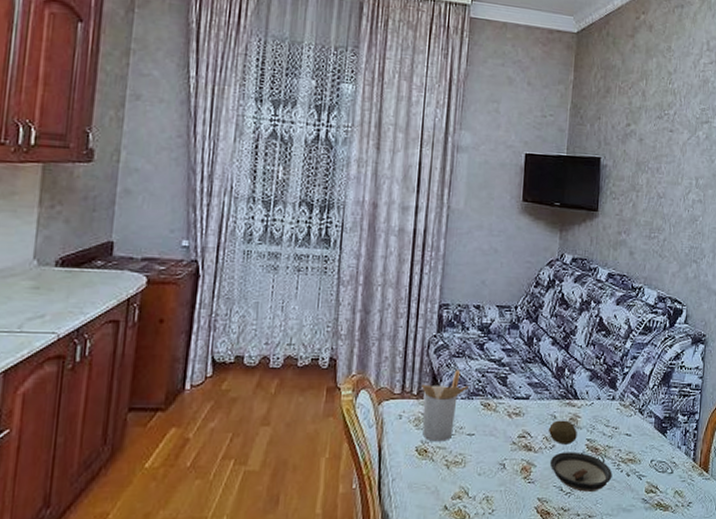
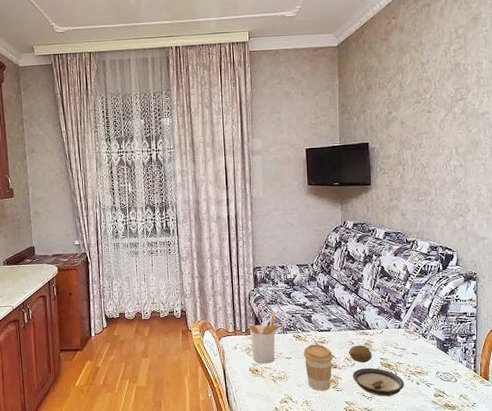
coffee cup: none [491,416,529,482] -> present [303,344,333,391]

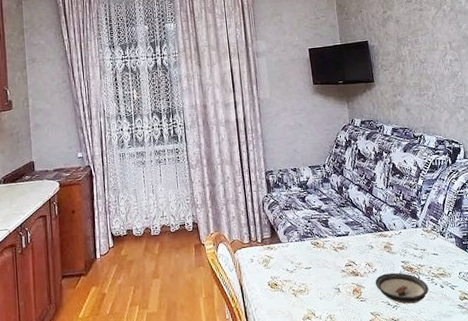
utensil holder: present [248,313,283,364] -> none [263,219,299,277]
coffee cup: present [303,344,333,391] -> none [322,250,354,303]
fruit: present [348,345,372,363] -> none [368,248,393,268]

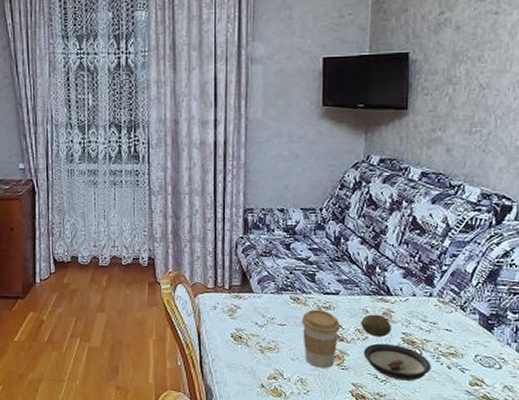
coffee cup: none [322,250,354,303] -> present [302,309,340,368]
fruit: none [368,248,393,268] -> present [360,314,391,337]

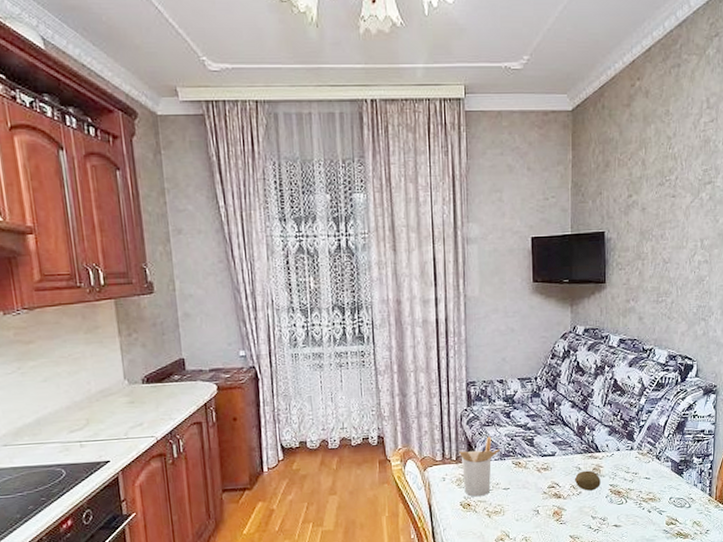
utensil holder: none [232,267,277,330] -> present [459,436,500,497]
coffee cup: present [302,309,340,368] -> none [523,471,557,525]
saucer: present [363,343,432,381] -> none [578,496,635,528]

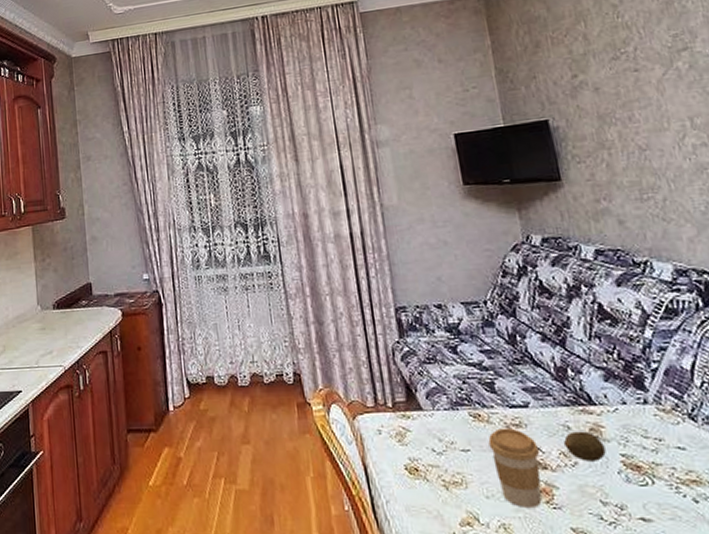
utensil holder: present [459,436,500,497] -> none [395,377,450,459]
coffee cup: none [523,471,557,525] -> present [488,428,542,507]

